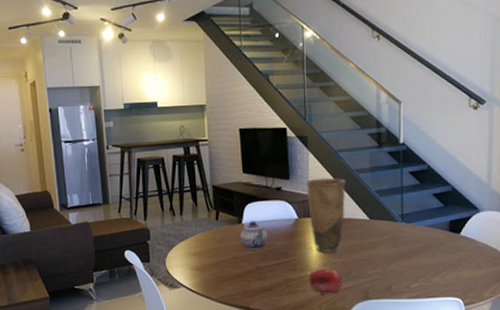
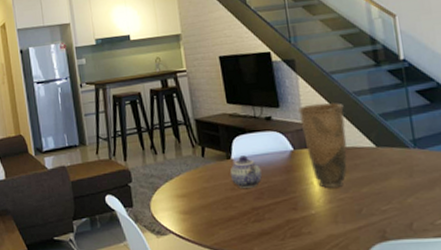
fruit: present [309,268,343,294] -> none [313,205,354,236]

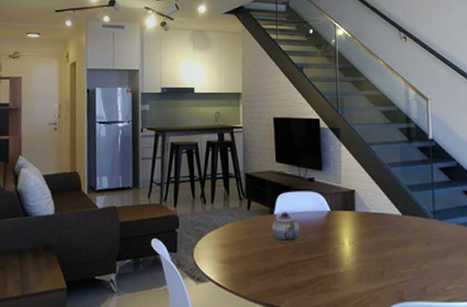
vase: present [297,103,348,189] -> none [337,170,378,250]

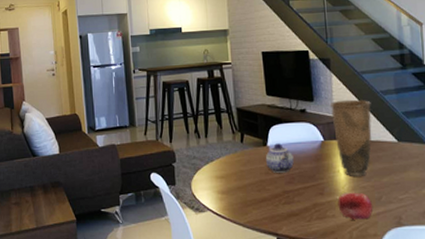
vase: none [337,170,378,250] -> present [329,99,372,177]
fruit: none [341,265,376,294] -> present [338,192,374,220]

